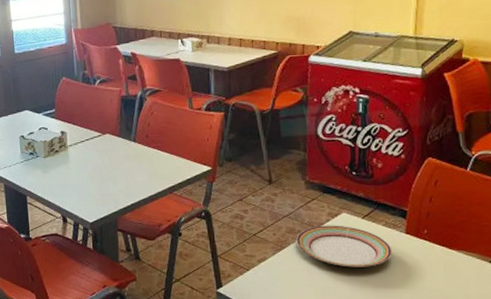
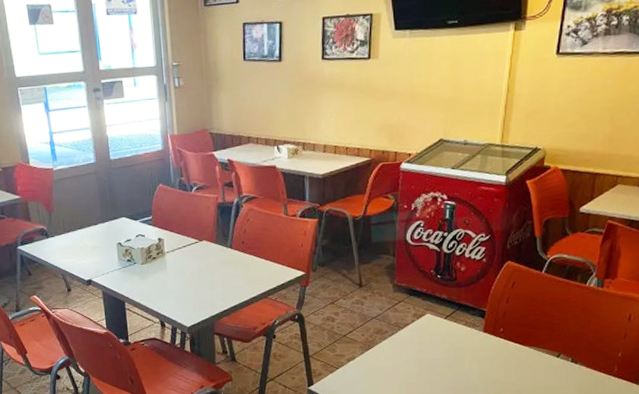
plate: present [296,225,392,268] -> none [383,325,471,364]

